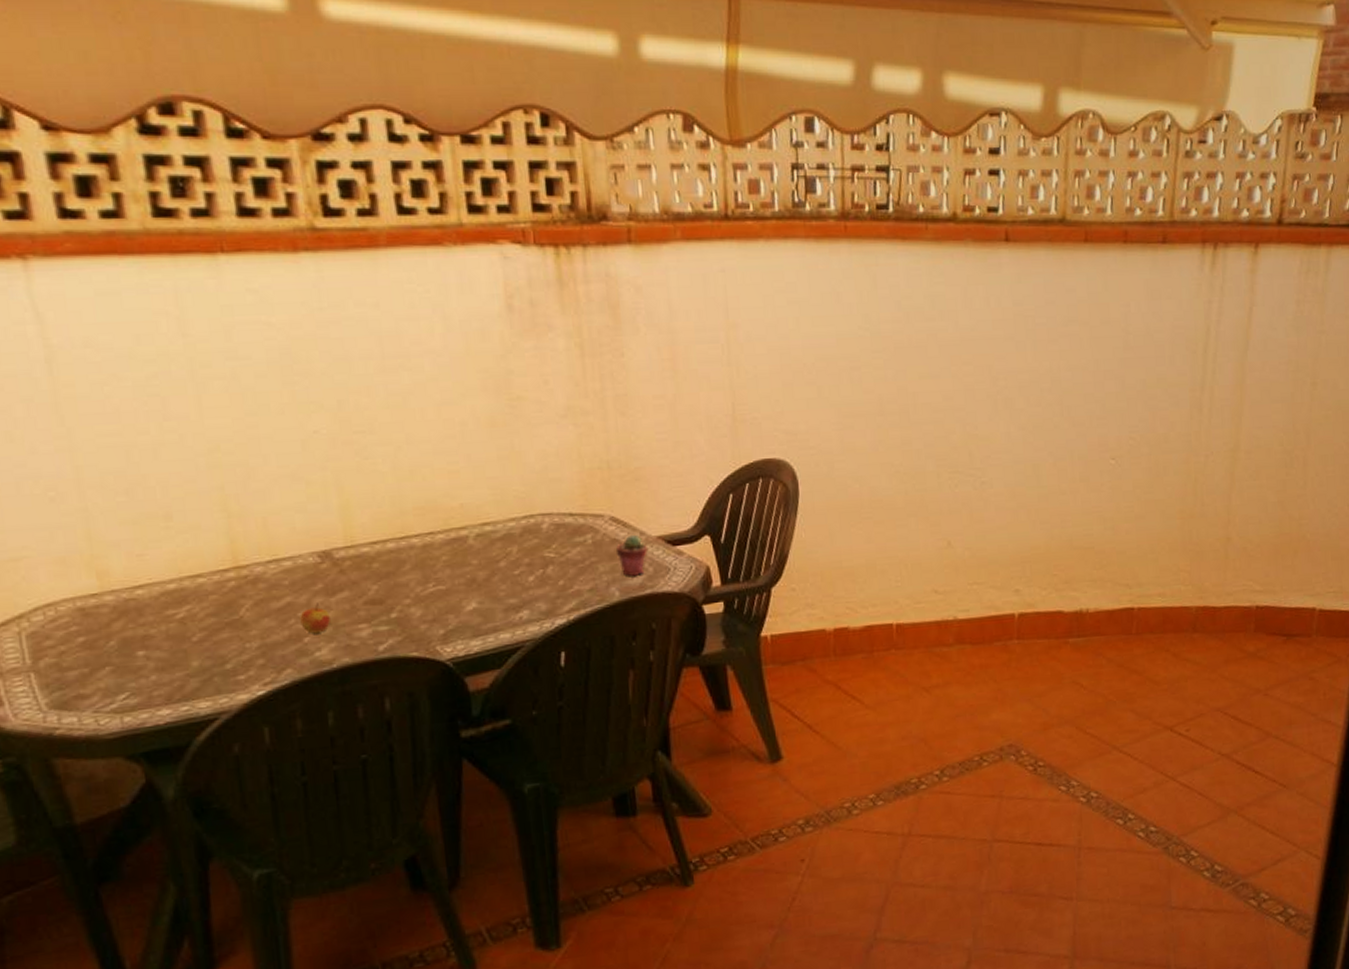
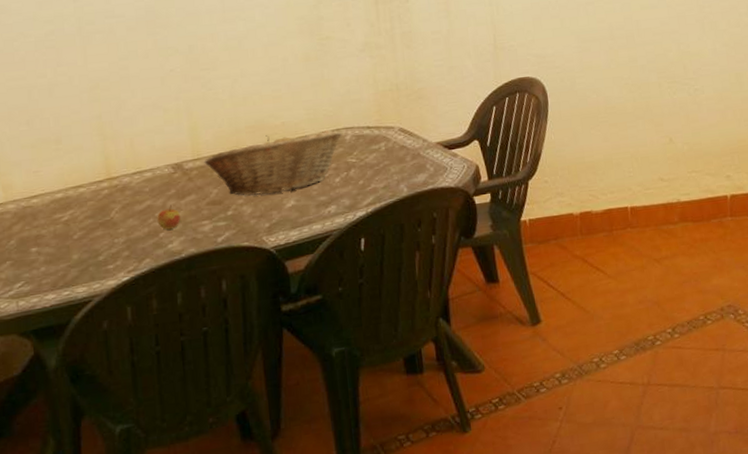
fruit basket: none [359,516,537,595] -> present [204,130,342,196]
potted succulent: present [615,534,649,577] -> none [404,141,430,176]

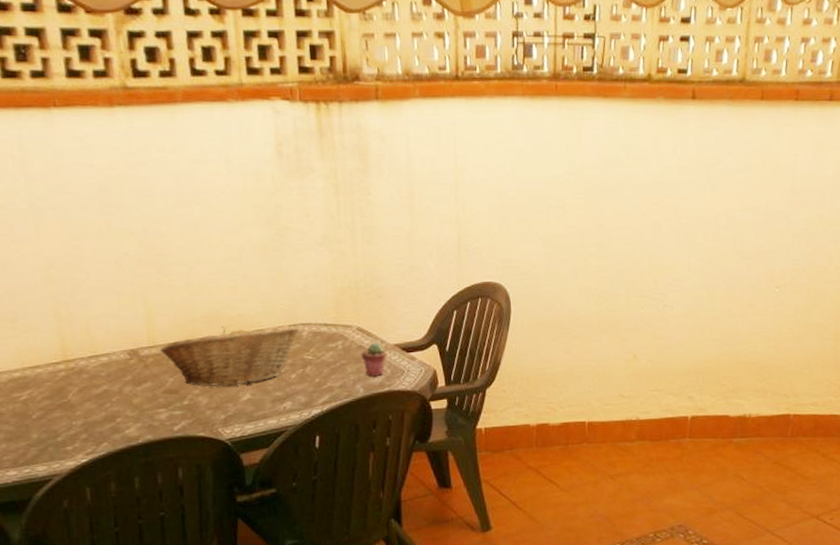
apple: present [157,205,180,230] -> none [114,391,137,416]
potted succulent: none [404,141,430,176] -> present [361,342,387,377]

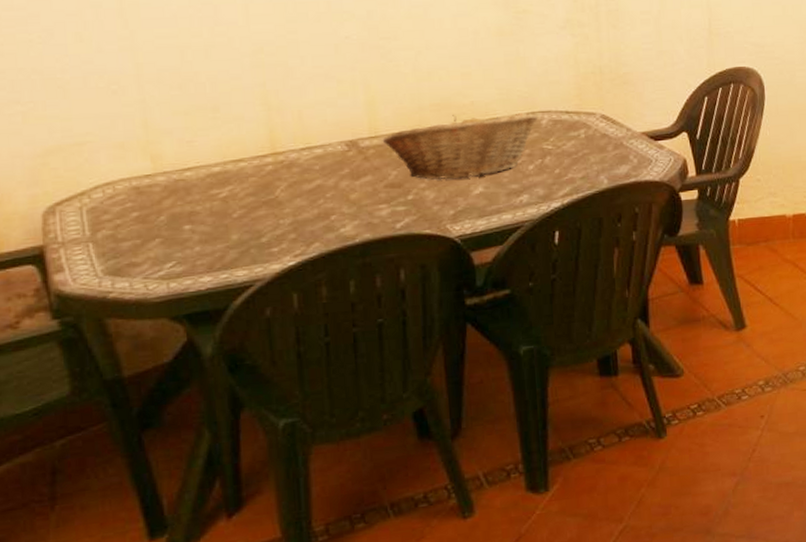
potted succulent: present [361,342,387,377] -> none [605,130,634,167]

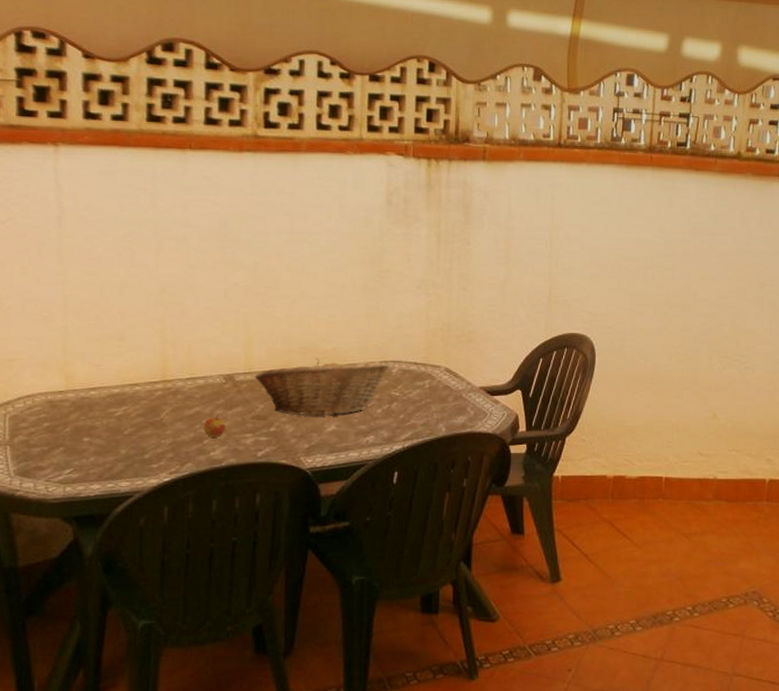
apple: none [328,185,355,213] -> present [203,414,225,438]

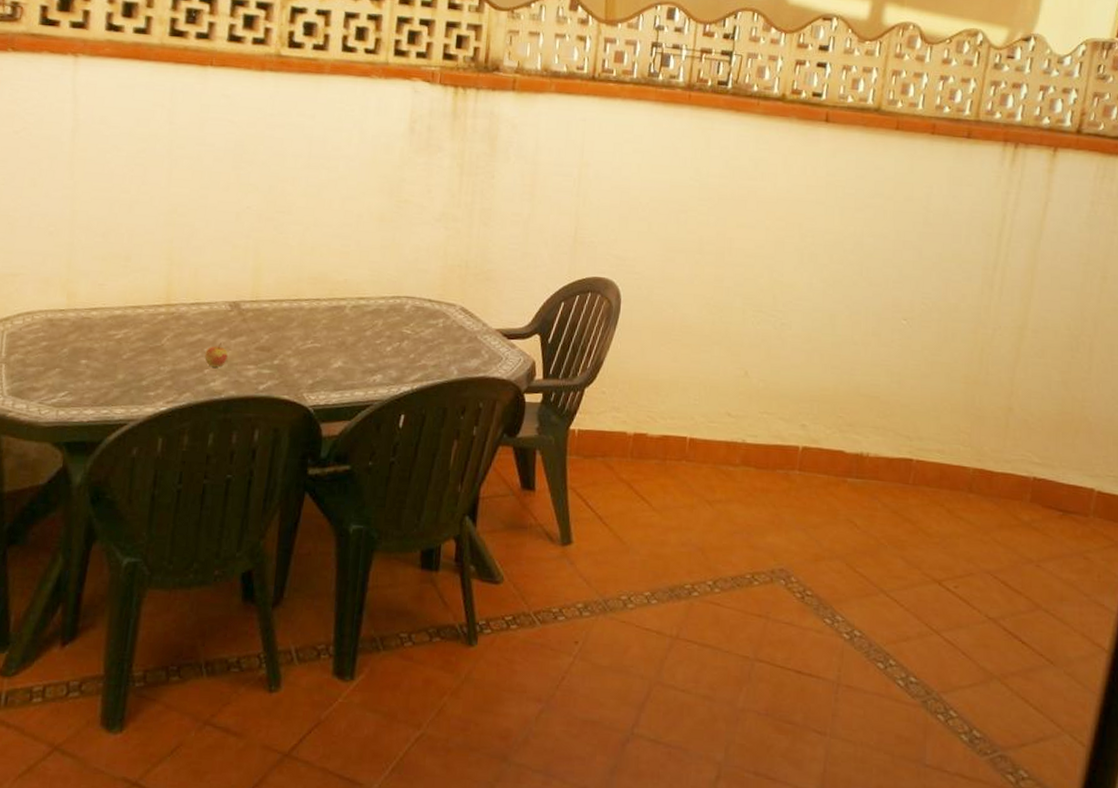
fruit basket: present [254,358,389,417] -> none [261,290,402,352]

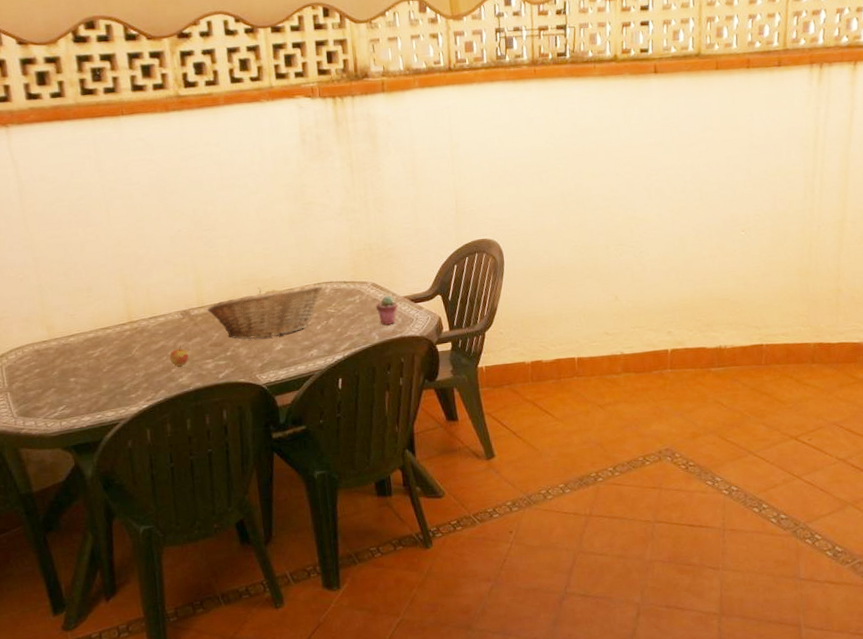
fruit basket: none [261,290,402,352] -> present [207,284,322,339]
potted succulent: none [460,324,487,361] -> present [375,295,398,326]

